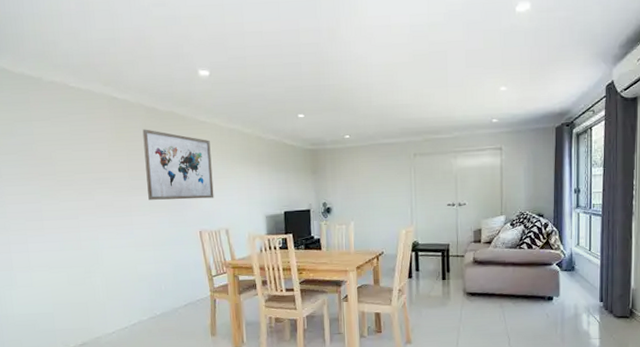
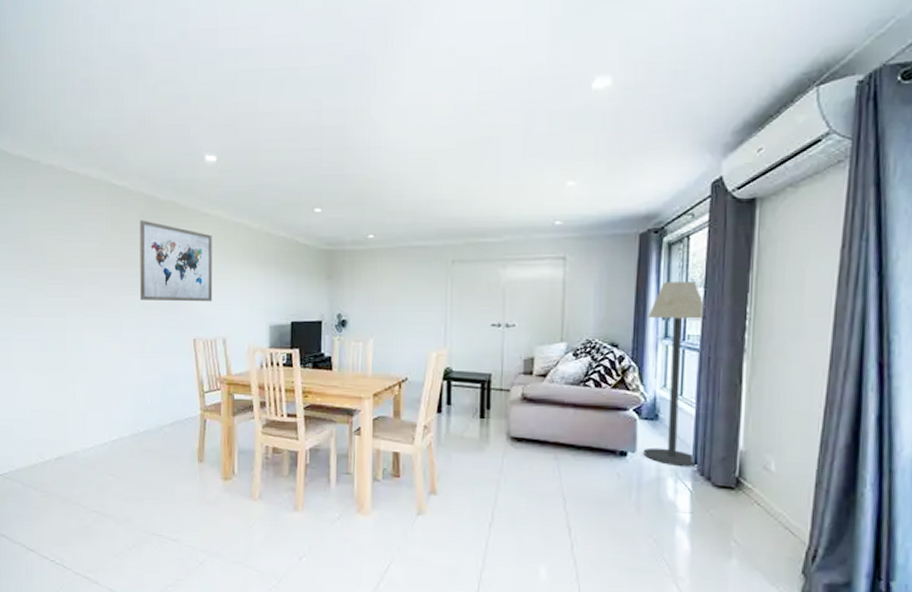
floor lamp: none [564,163,605,305] -> present [643,281,706,468]

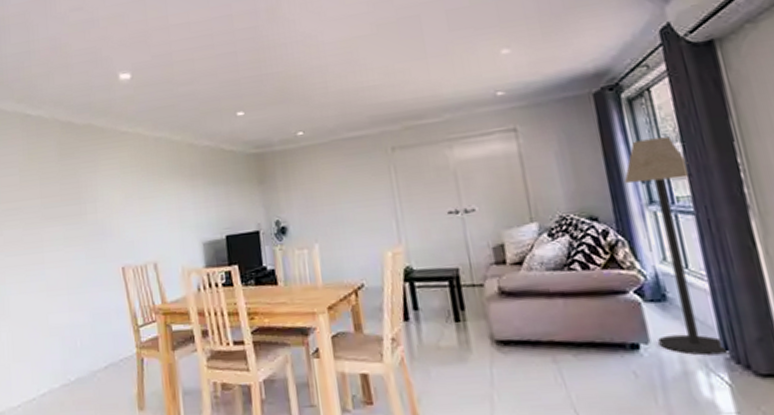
wall art: present [139,220,213,302] -> none [57,146,139,232]

